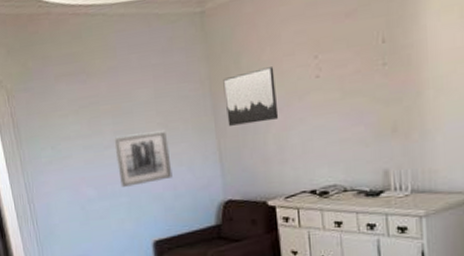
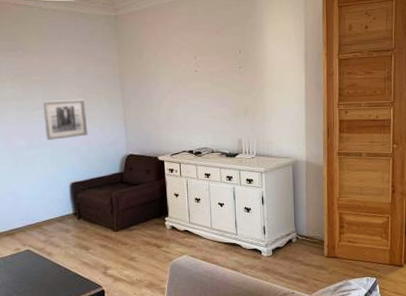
wall art: present [223,67,279,126] -> none [129,61,169,100]

